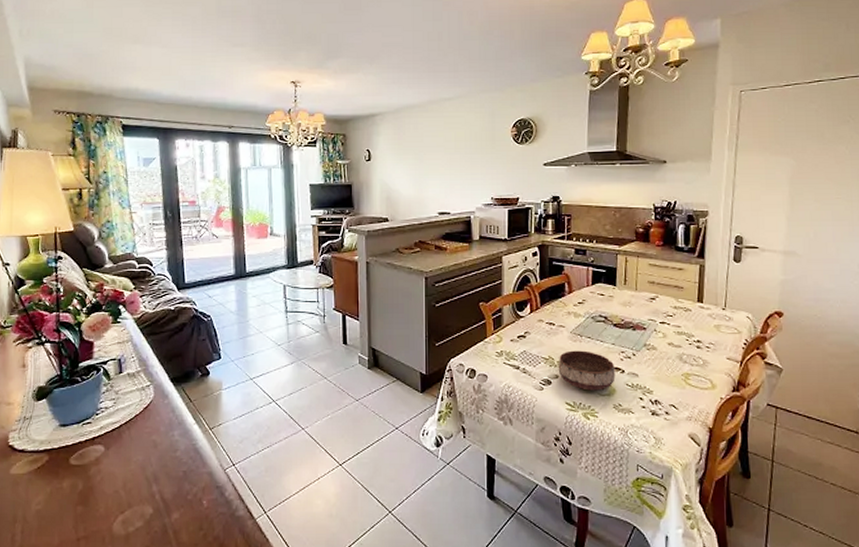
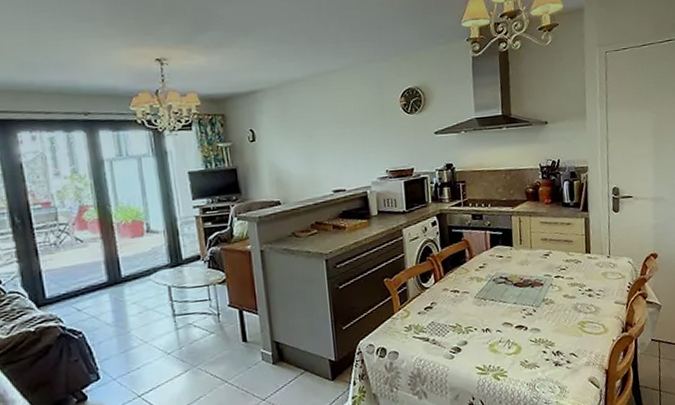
bowl: present [558,350,616,391] -> none [465,313,520,352]

